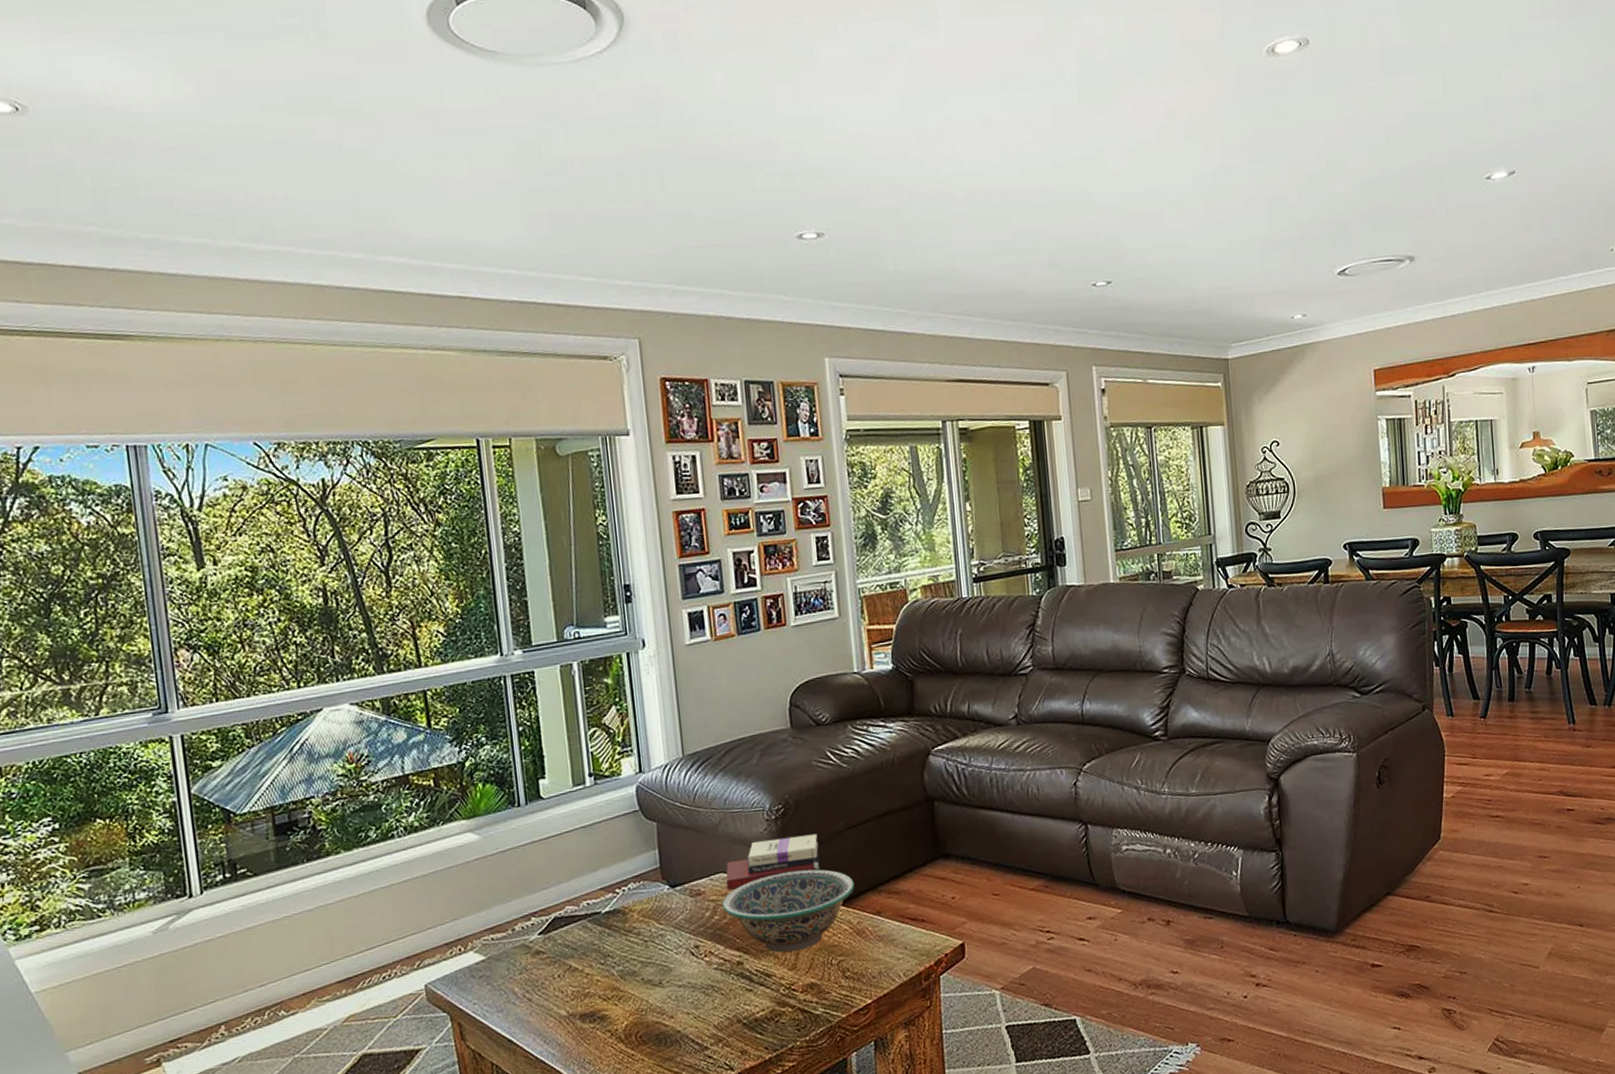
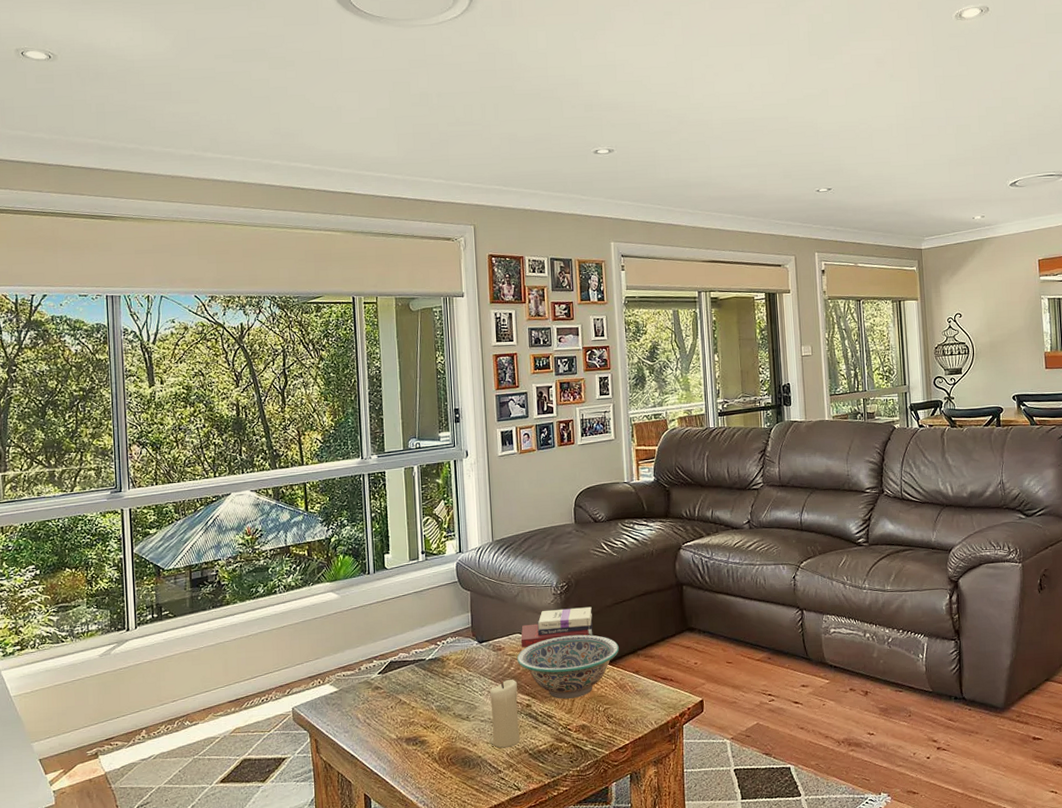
candle: none [688,931,730,1019] -> present [489,679,520,748]

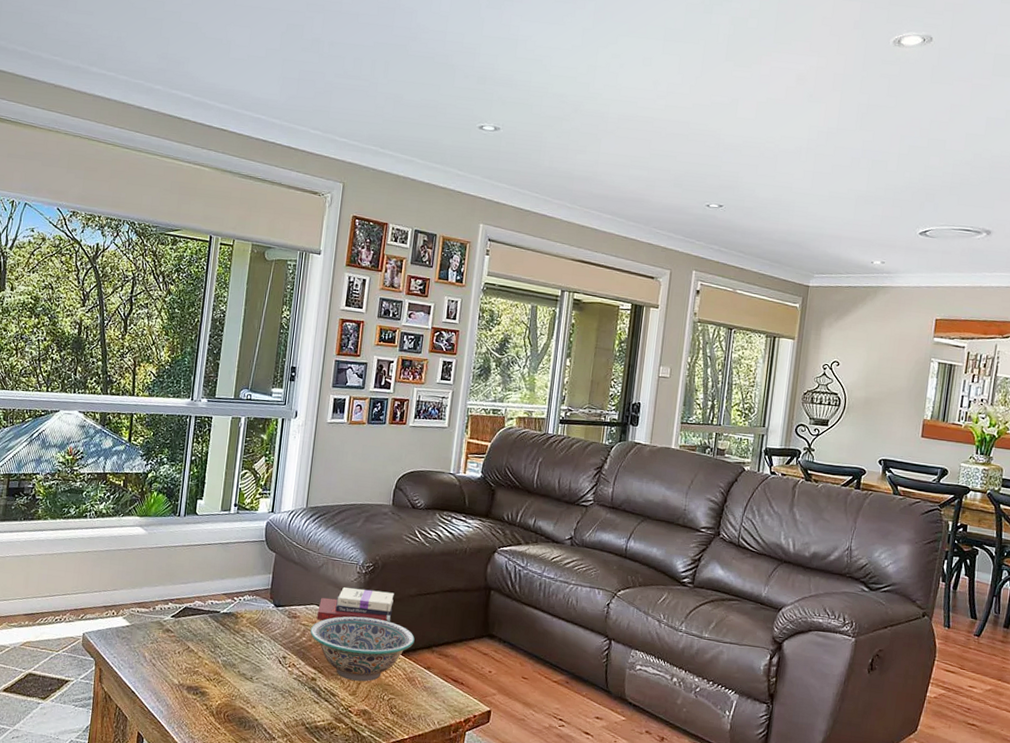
candle: present [489,679,520,748] -> none [268,649,307,717]

